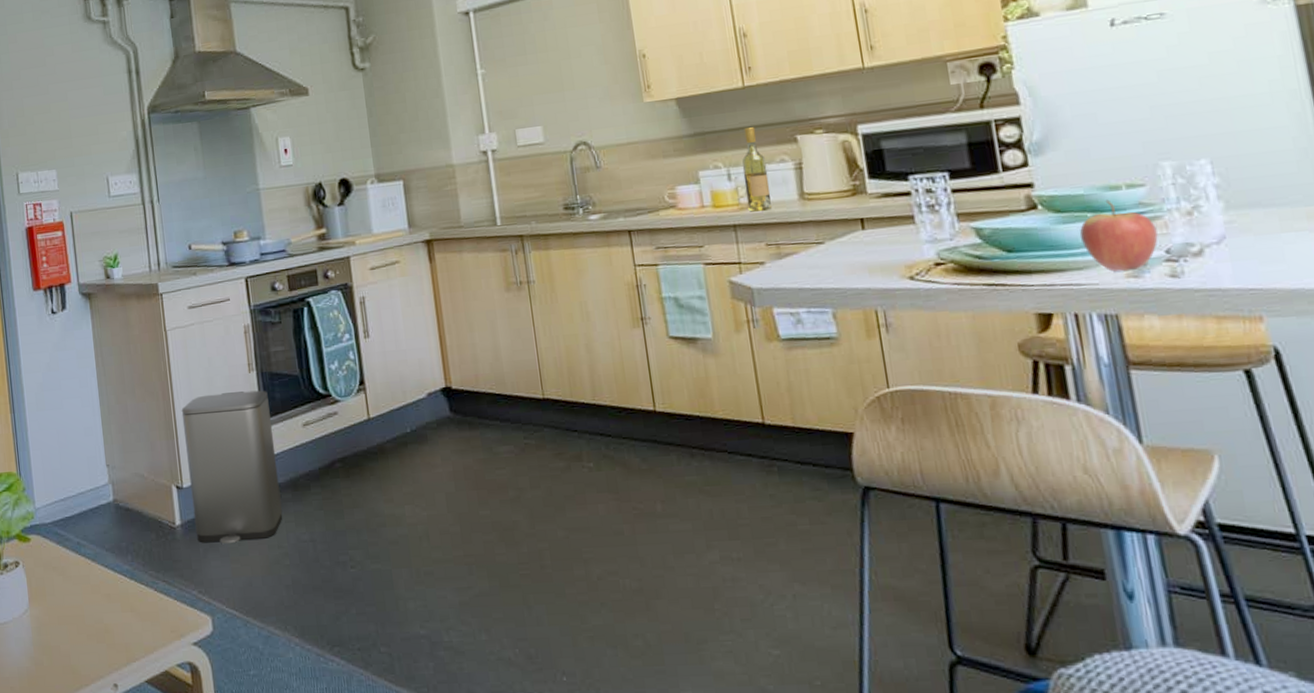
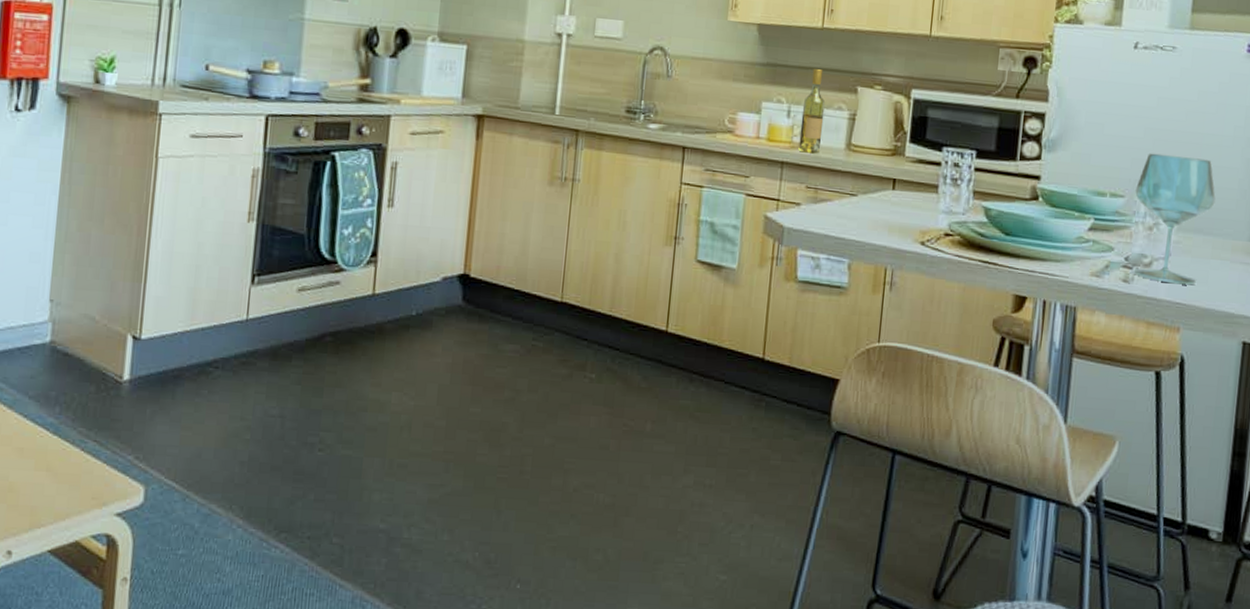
pedal bin: present [181,390,283,544] -> none [146,238,265,408]
fruit: present [1079,199,1158,272] -> none [1064,203,1124,271]
wine glass: none [1157,124,1269,270] -> present [1133,153,1216,286]

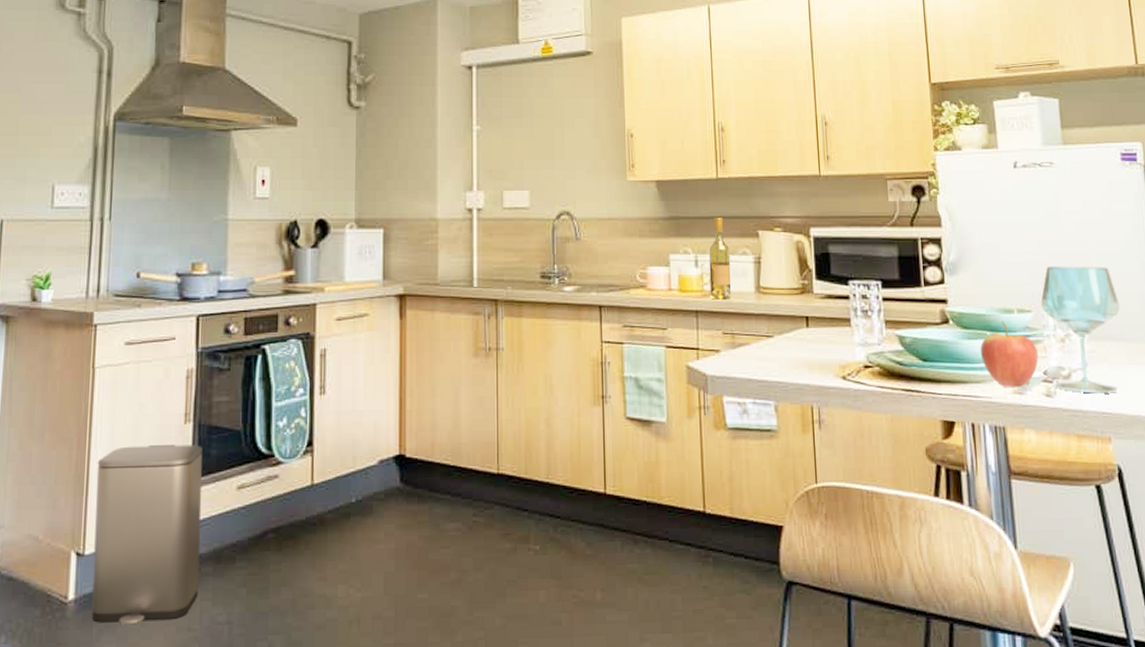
pedal bin: none [146,238,265,408] -> present [91,444,202,624]
fruit: none [1064,203,1124,271] -> present [980,321,1039,388]

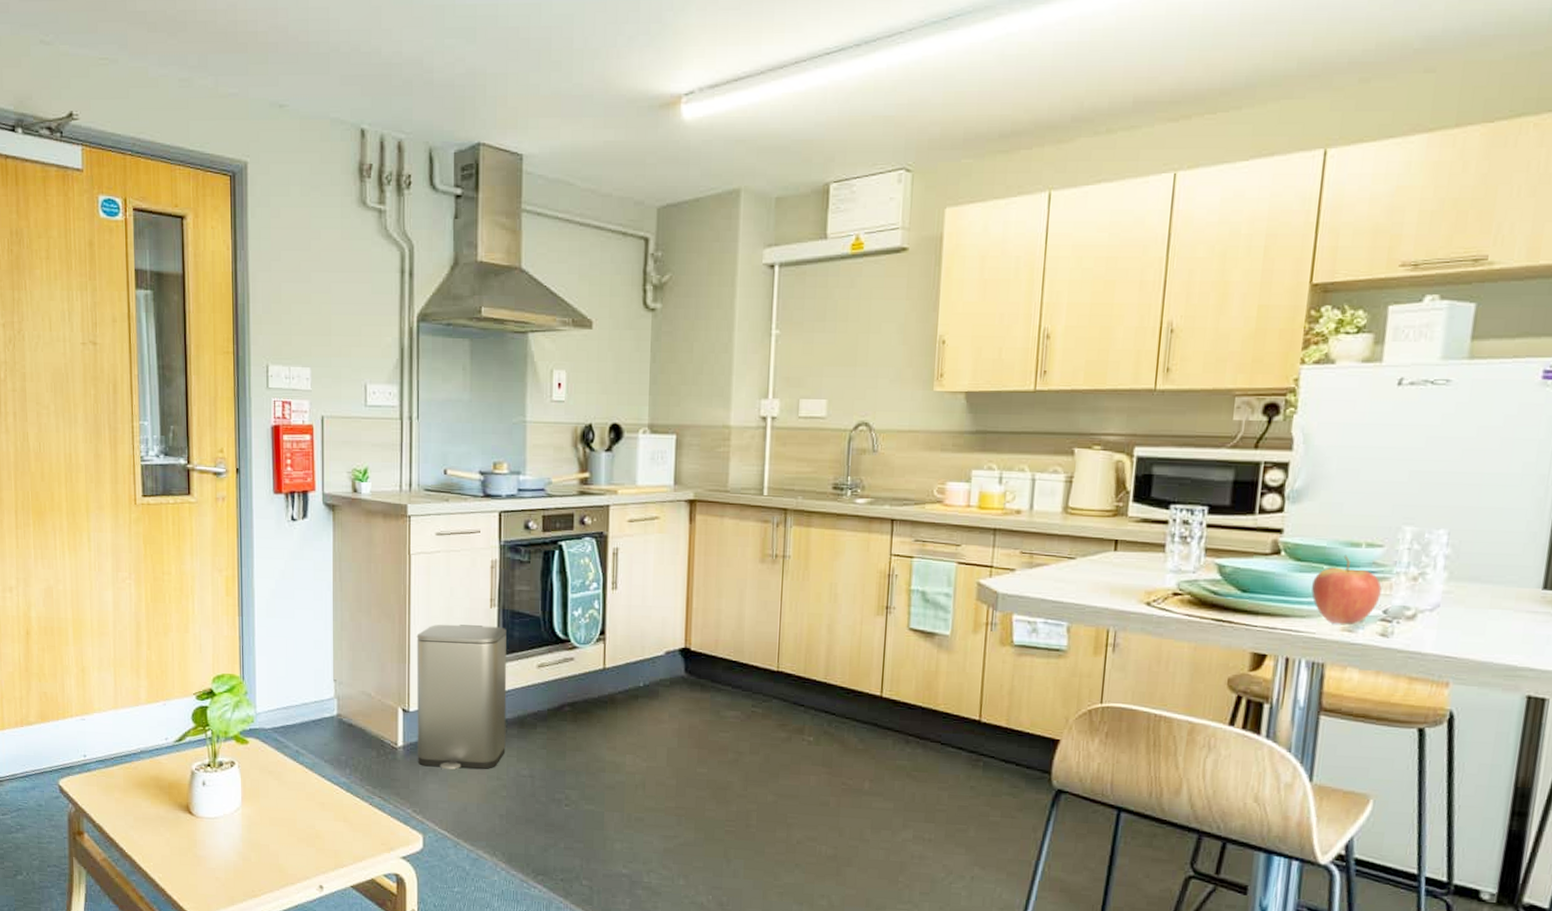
bottle: present [708,218,732,300] -> none [1011,433,1040,519]
wine glass: present [1041,266,1120,394] -> none [1393,498,1497,638]

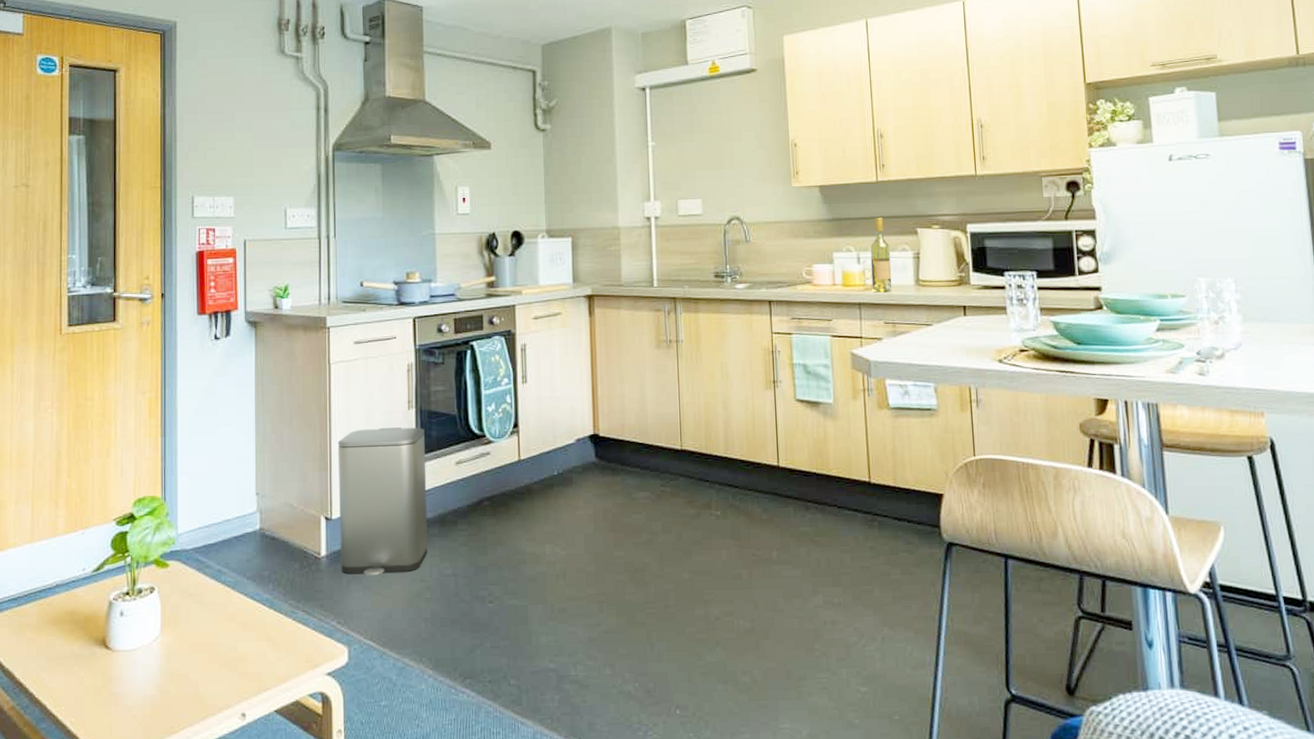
bottle: none [1011,433,1040,519] -> present [870,218,893,293]
fruit: present [1311,555,1382,626] -> none [1133,306,1192,368]

